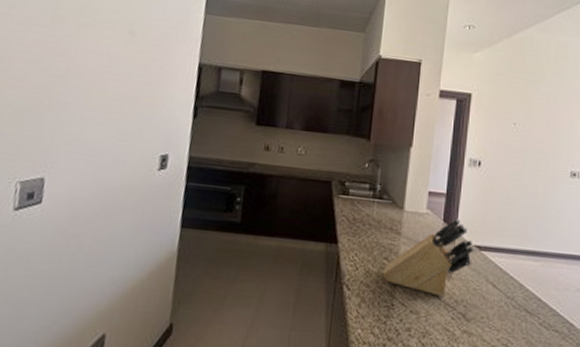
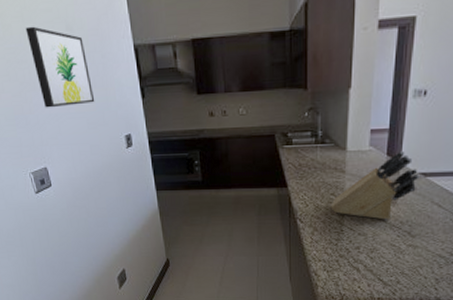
wall art: none [71,21,144,113] -> present [25,26,95,108]

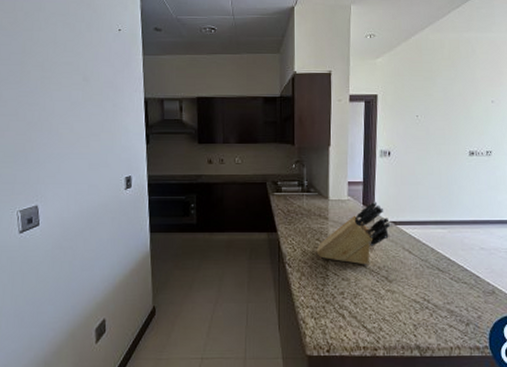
wall art: present [25,26,95,108] -> none [43,75,100,148]

